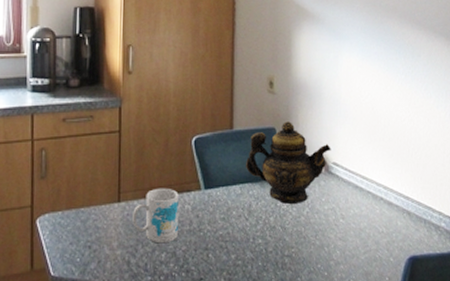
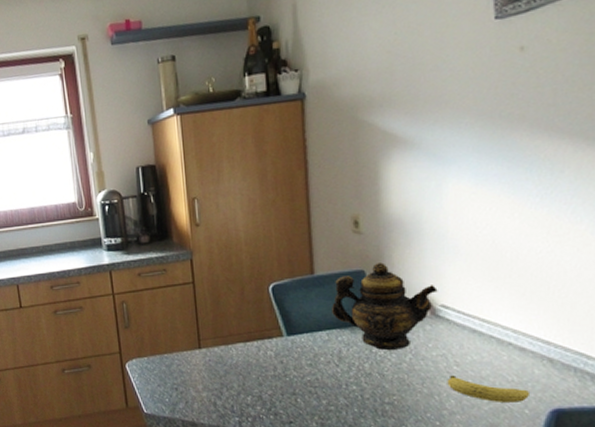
mug: present [132,188,179,244] -> none [214,335,262,388]
fruit: none [335,227,395,252] -> present [447,375,531,402]

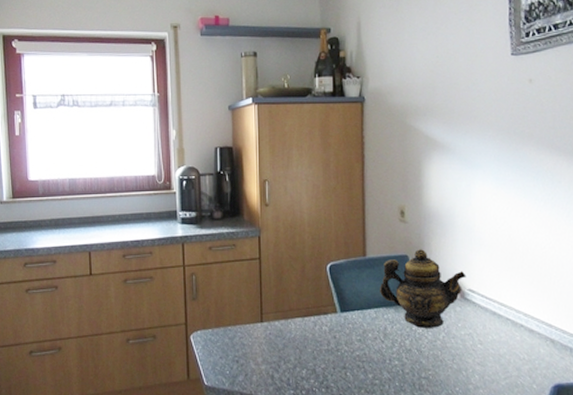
fruit: present [447,375,531,402] -> none [472,352,538,378]

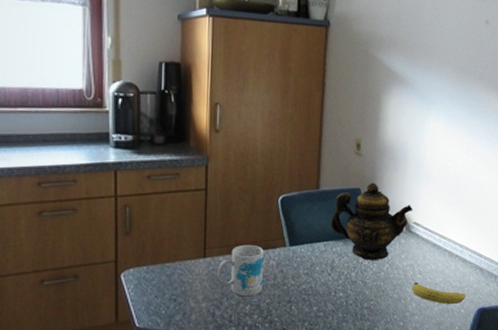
mug: none [274,310,317,361] -> present [218,244,264,297]
fruit: none [472,352,538,378] -> present [411,282,466,304]

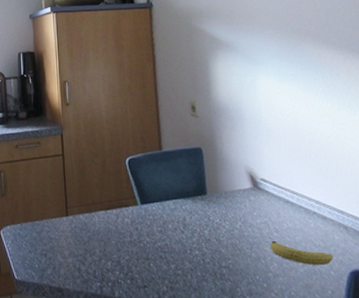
mug: present [218,244,264,297] -> none [79,203,121,253]
teapot: present [330,183,413,260] -> none [177,142,258,218]

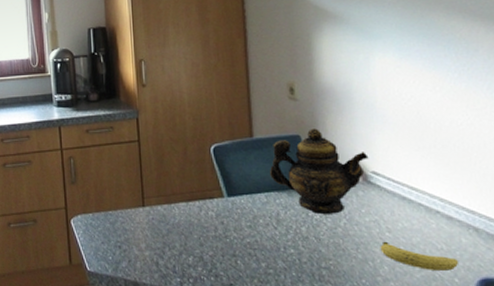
teapot: none [177,142,258,218] -> present [270,128,369,214]

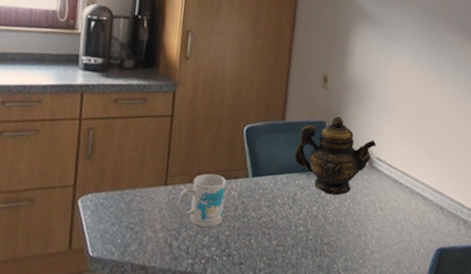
mug: none [157,194,204,248] -> present [178,173,226,228]
fruit: present [380,241,460,271] -> none [372,218,426,242]

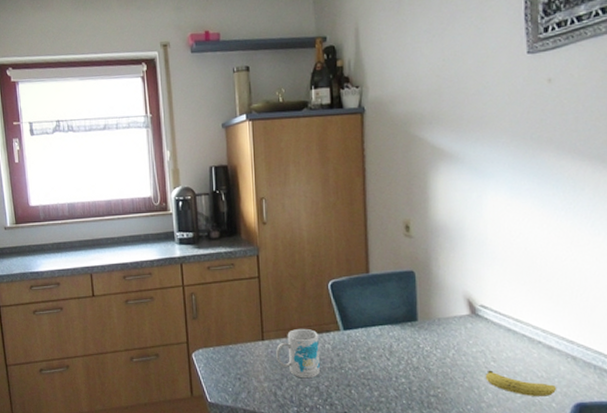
teapot: present [294,116,376,195] -> none [384,264,478,345]
fruit: none [372,218,426,242] -> present [485,370,557,396]

